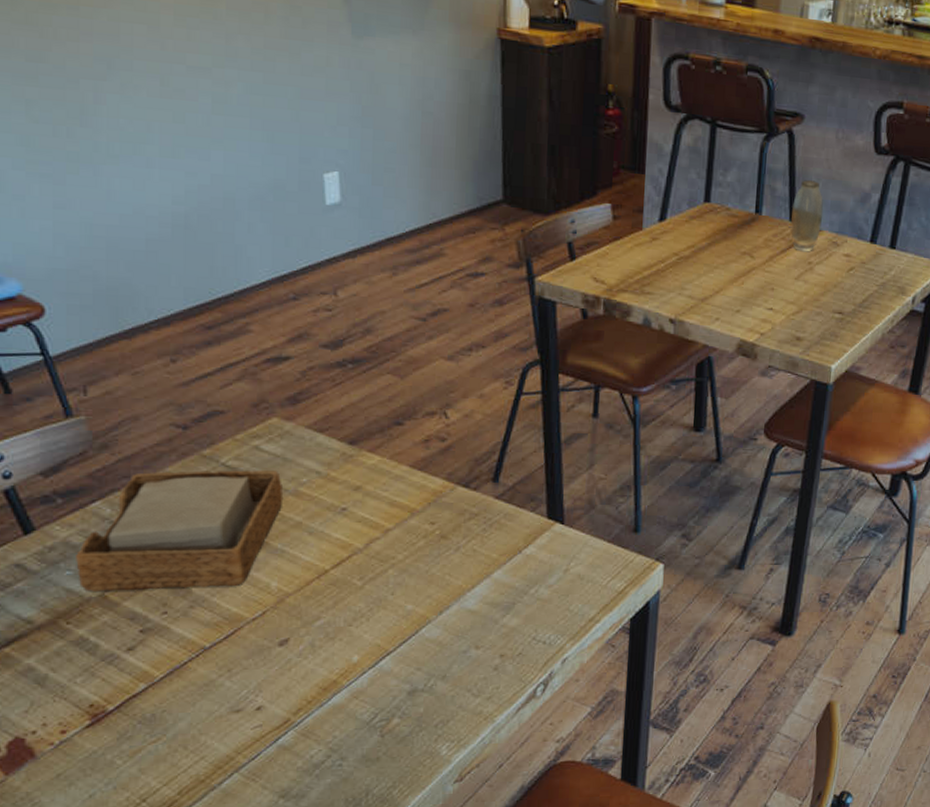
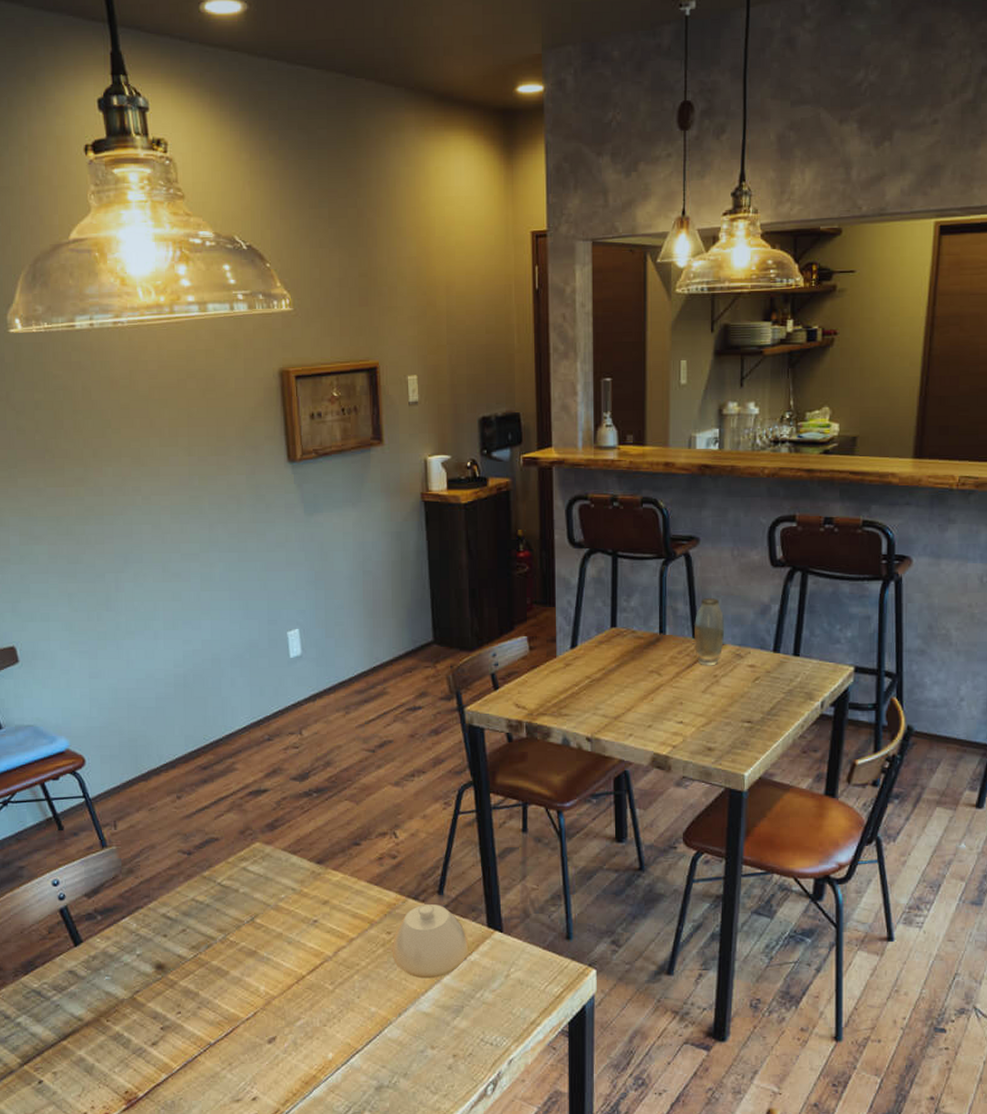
napkin holder: present [76,470,284,591] -> none [112,888,267,994]
sugar bowl: none [435,493,525,573] -> present [392,904,469,979]

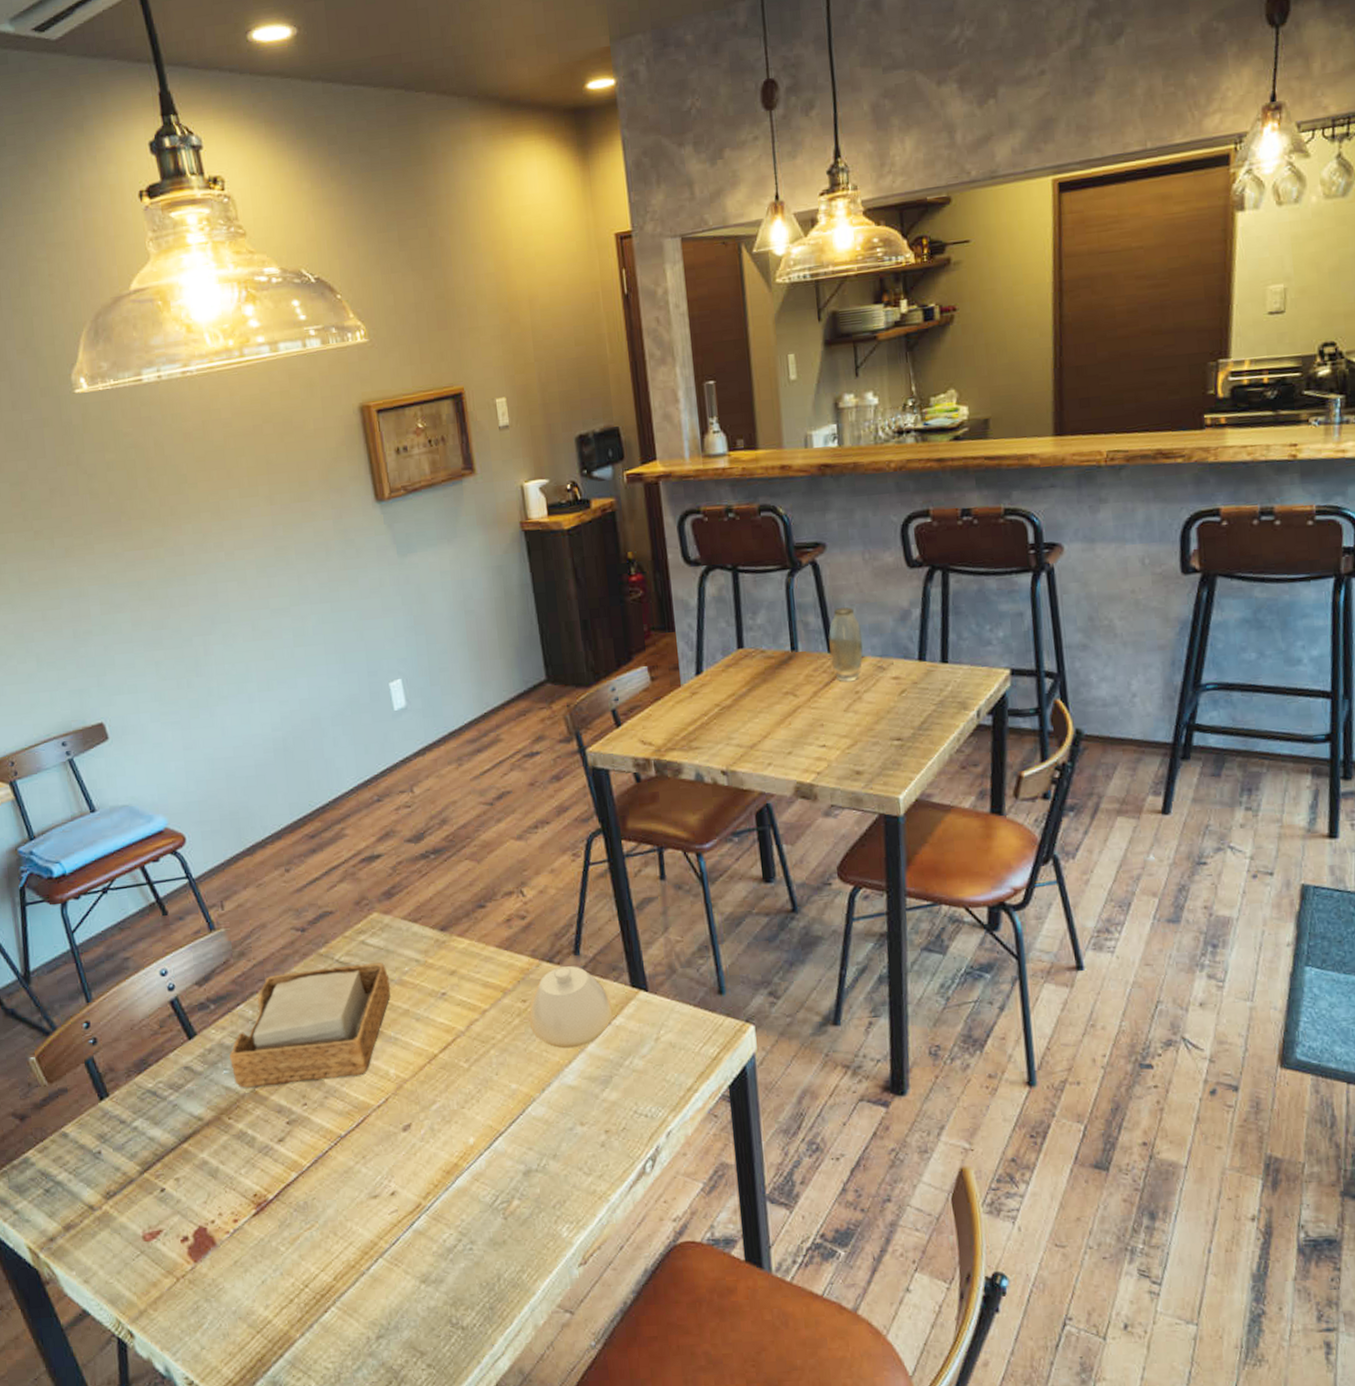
napkin holder: none [112,888,267,994] -> present [229,962,391,1088]

